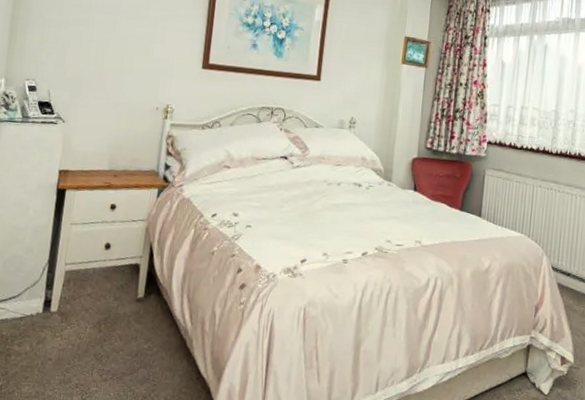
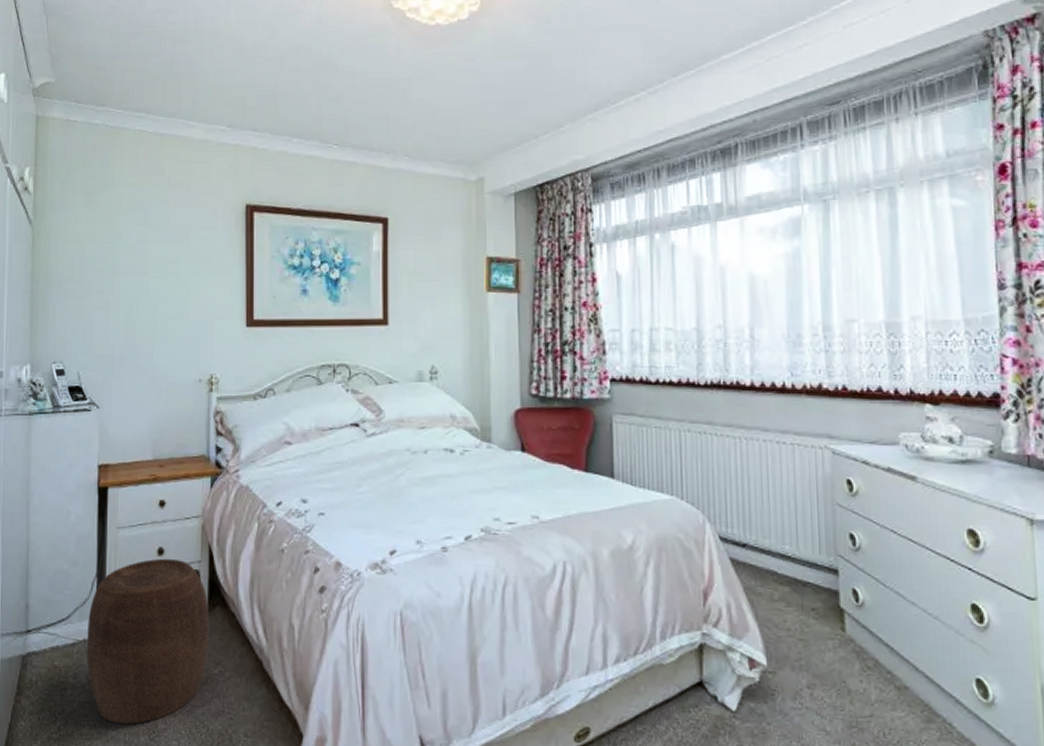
stool: none [32,252,145,386] -> present [87,558,209,724]

